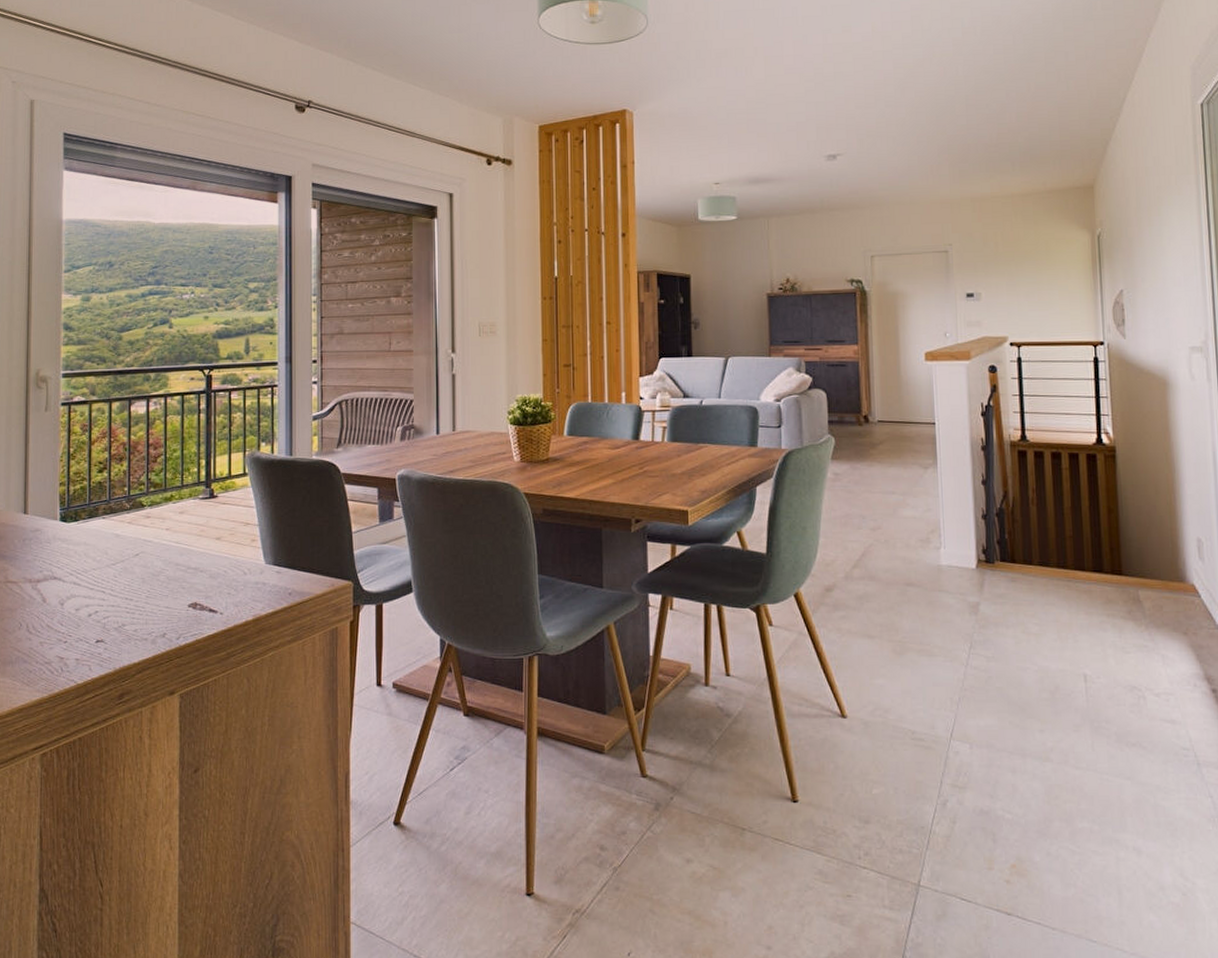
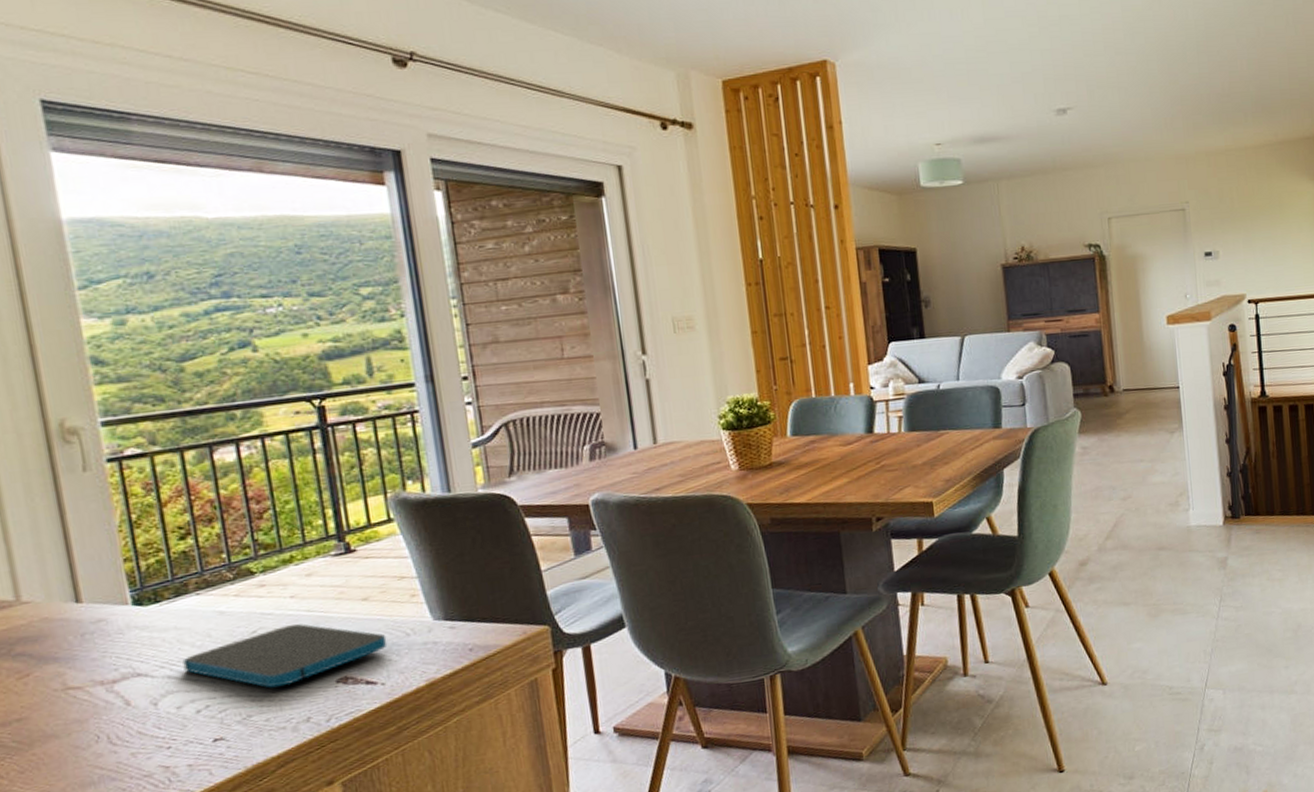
smartphone: none [85,553,229,604] -> present [182,624,388,688]

